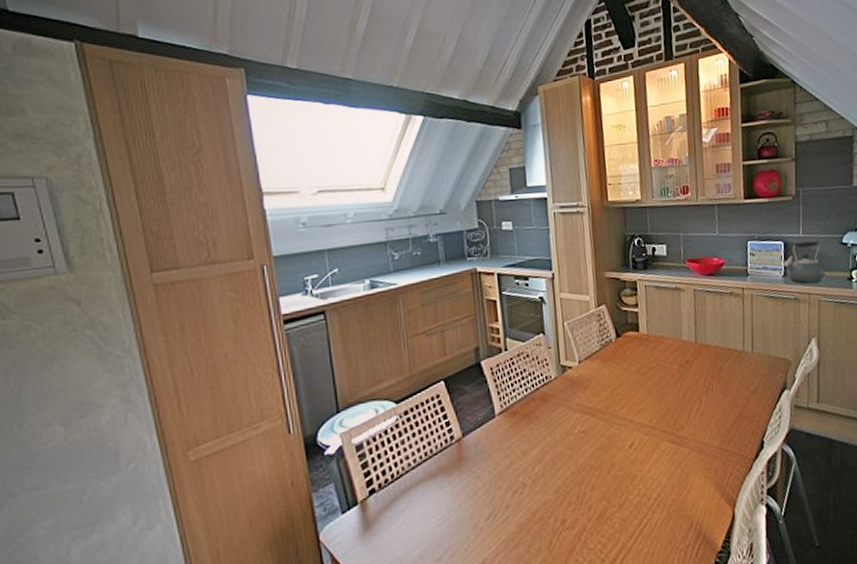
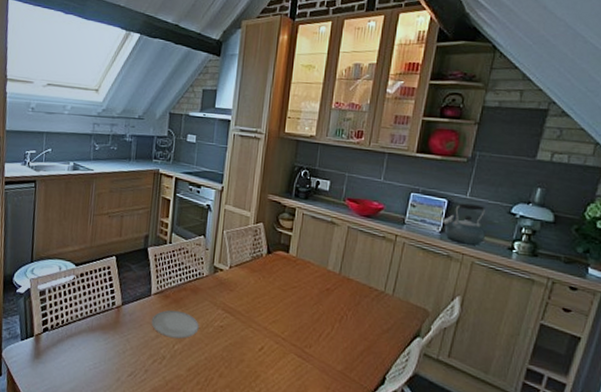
plate: none [501,425,559,461] -> present [151,310,199,339]

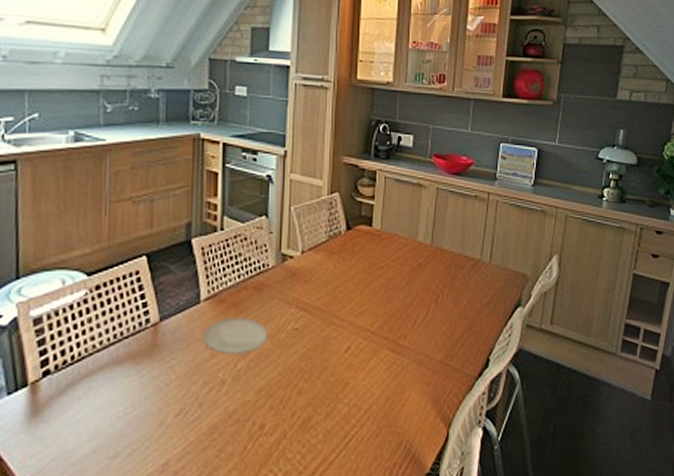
kettle: present [443,203,486,245] -> none [534,151,577,196]

